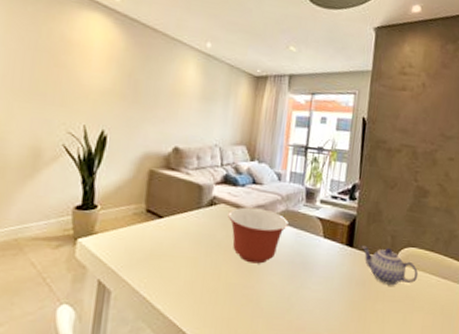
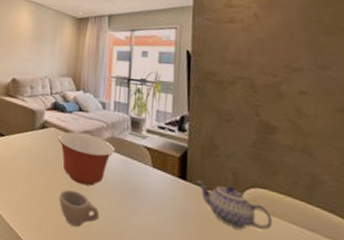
cup: none [227,270,270,308] -> present [59,189,100,227]

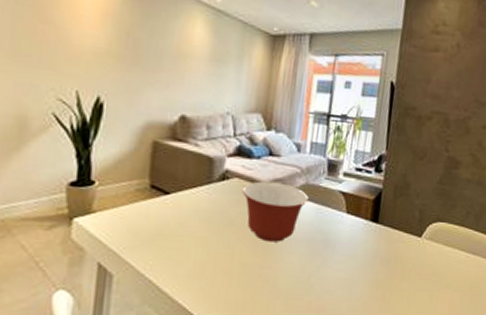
cup: present [59,189,100,227] -> none [241,249,288,289]
teapot: present [196,180,273,230] -> none [387,221,447,263]

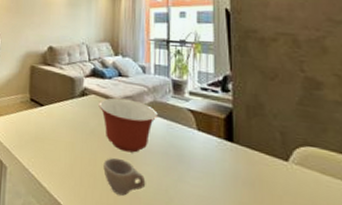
cup: none [241,249,288,289] -> present [103,157,146,196]

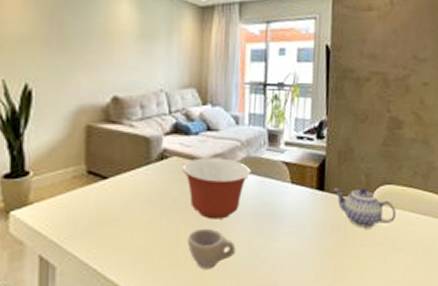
teapot: none [243,141,326,190] -> present [333,187,397,229]

